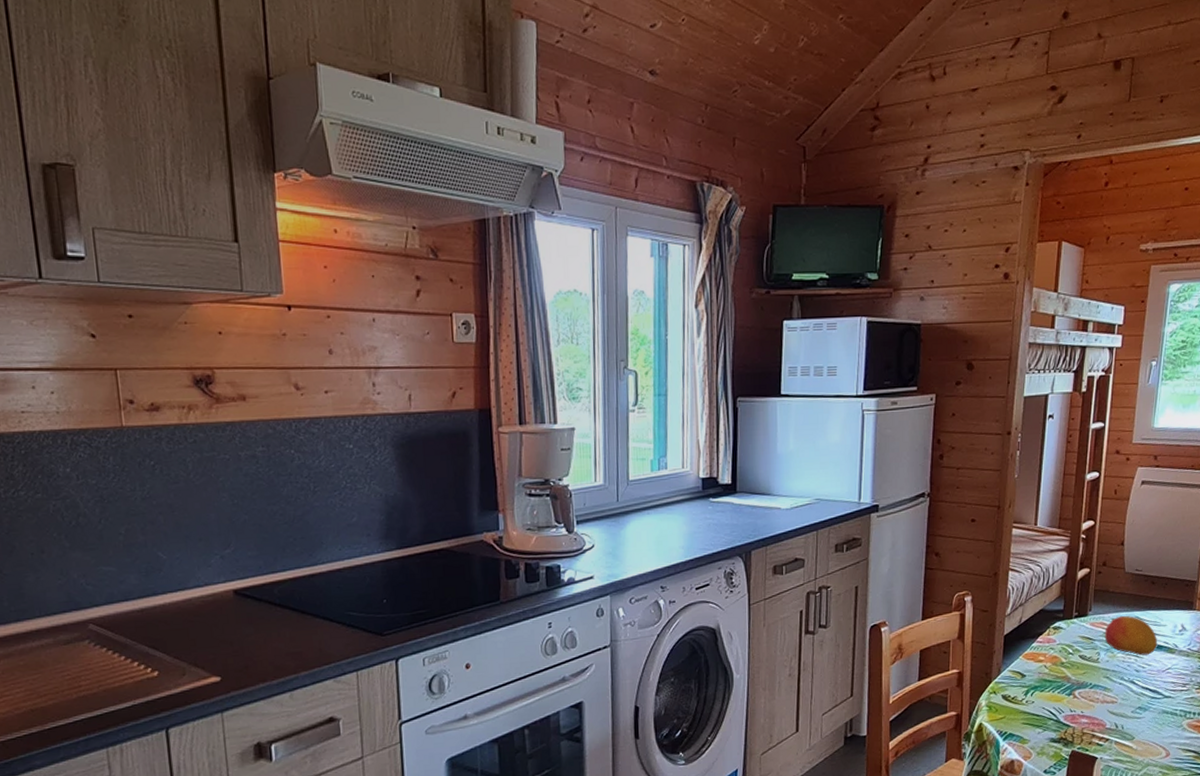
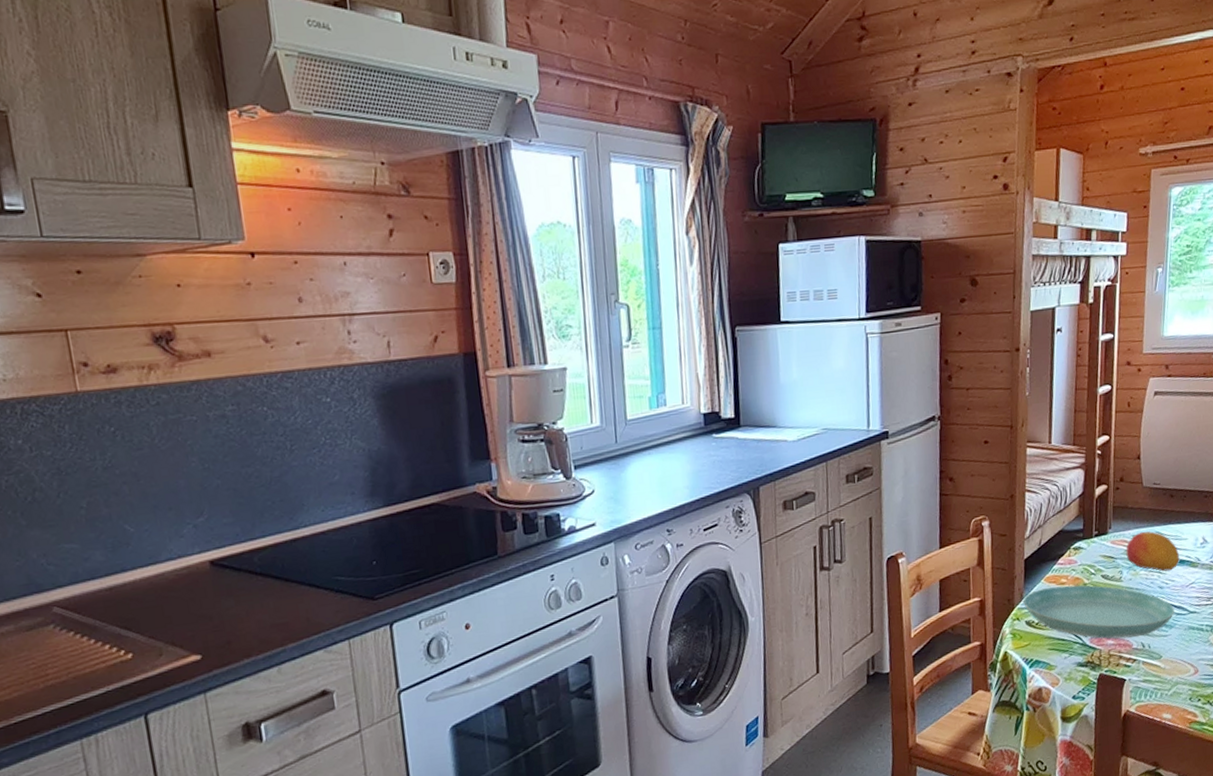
saucer: none [1001,663,1149,718] -> present [1023,585,1174,639]

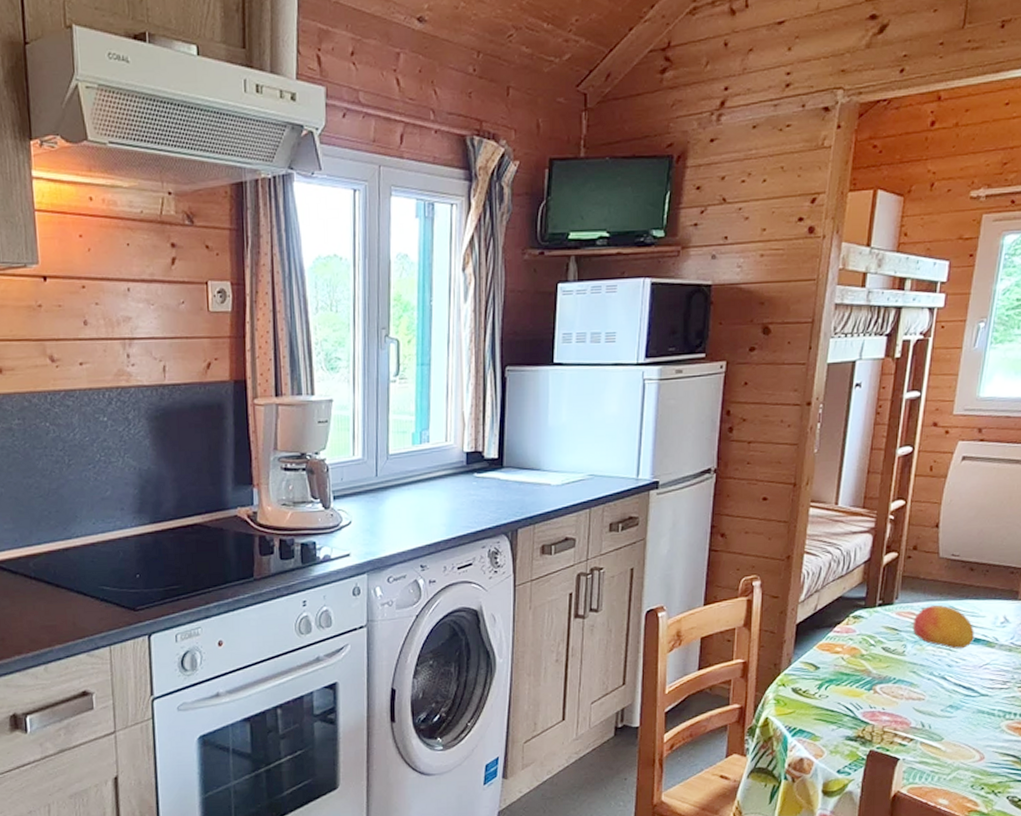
saucer: present [1023,585,1174,639] -> none [791,655,963,716]

